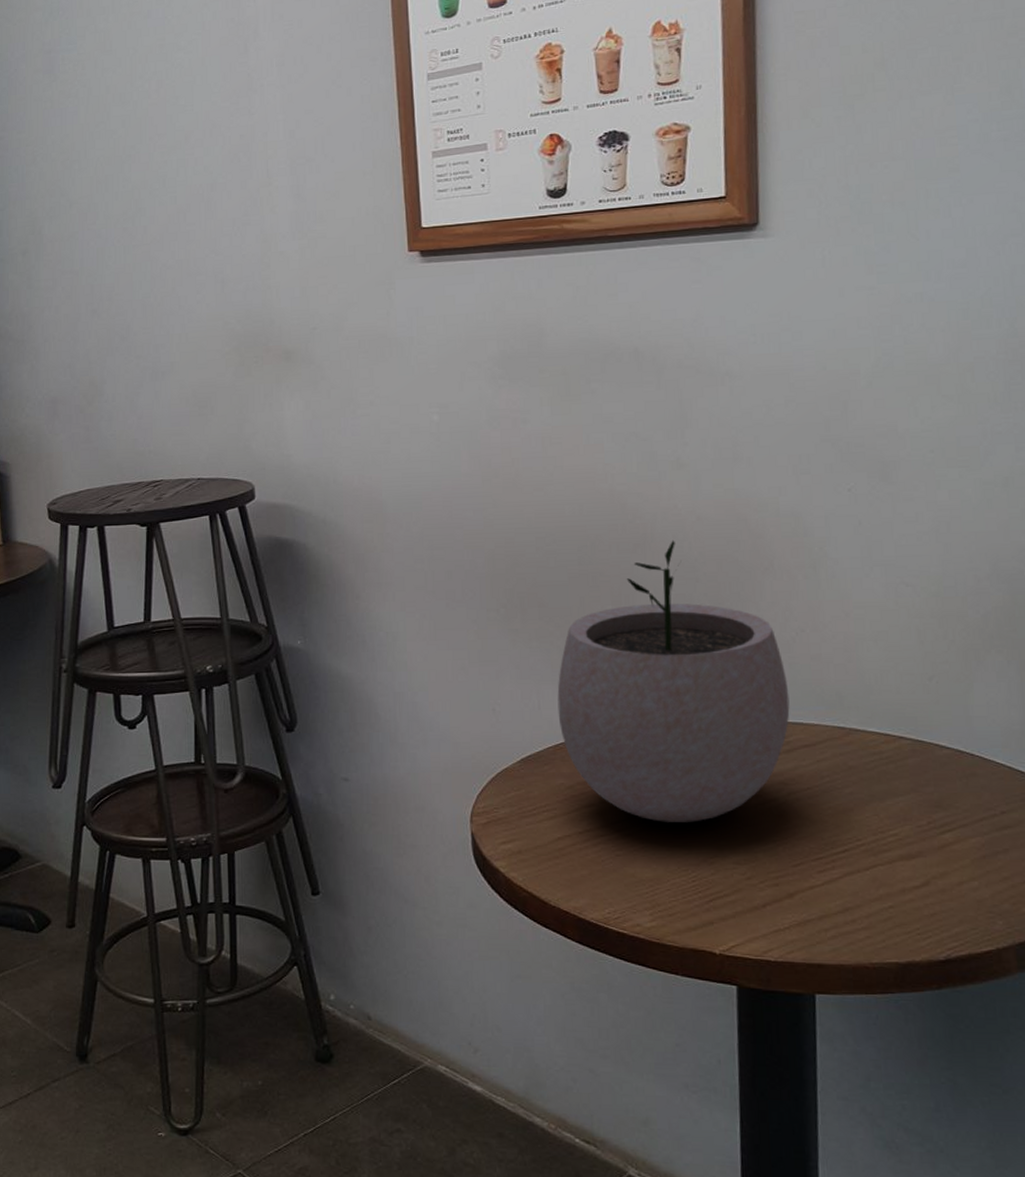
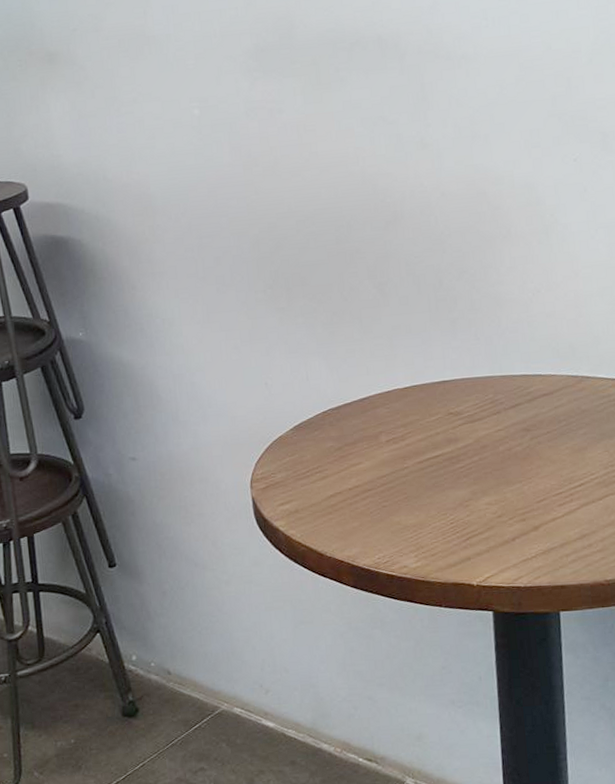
plant pot: present [557,539,790,822] -> none [323,215,530,474]

